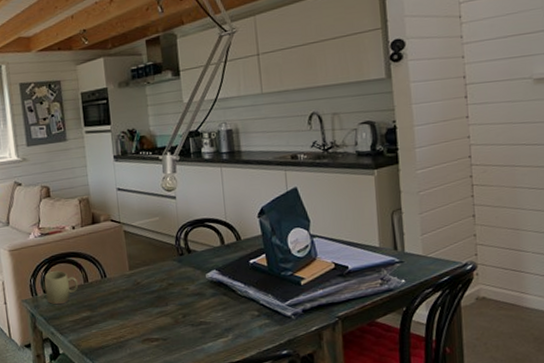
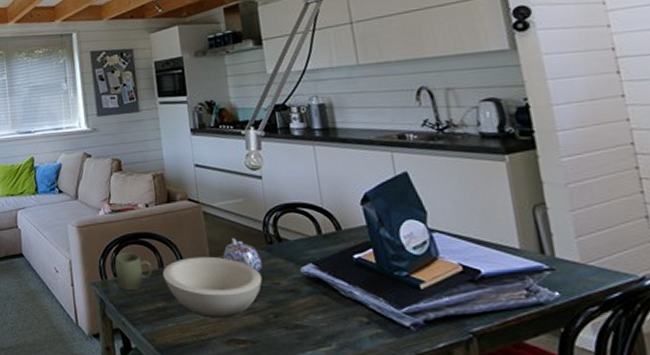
bowl: none [87,269,174,323] -> present [163,256,263,319]
teapot: none [140,251,174,281] -> present [222,237,262,272]

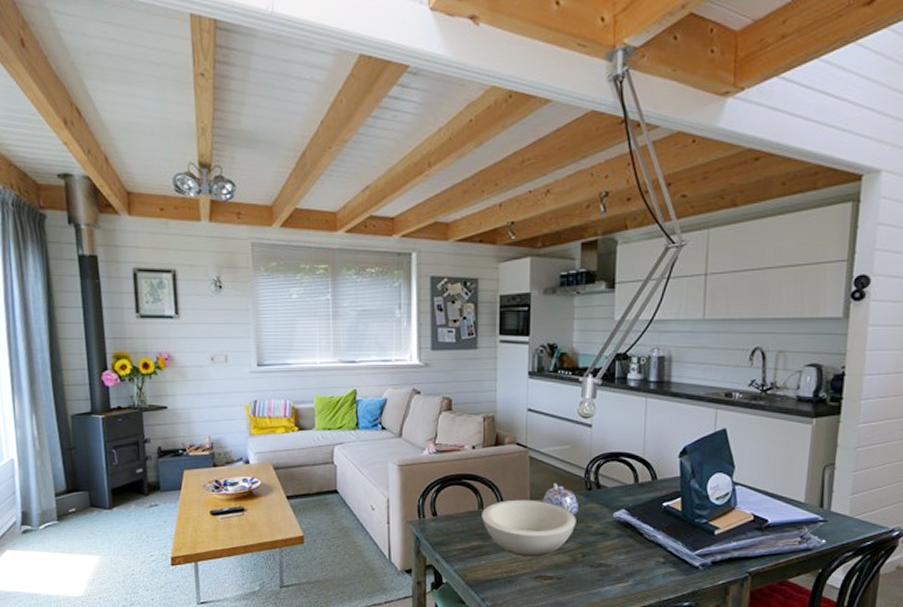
mug: present [114,253,153,290] -> none [434,493,472,529]

